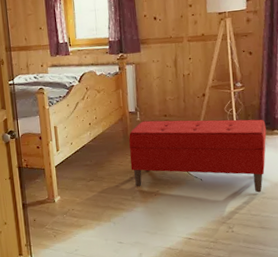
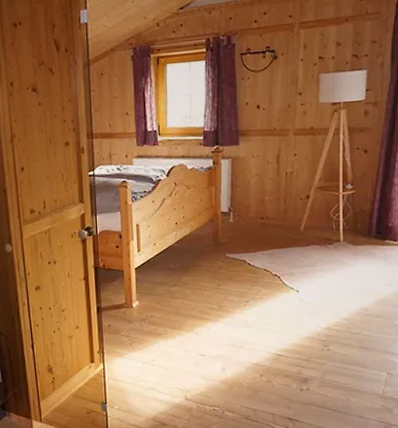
bench: present [129,119,267,193] -> none [218,222,376,309]

